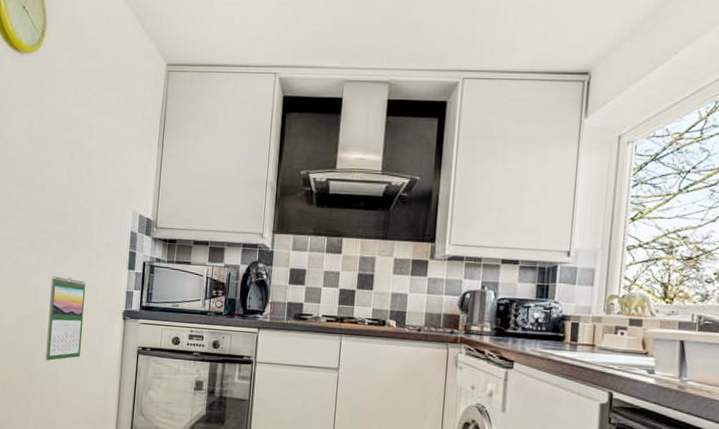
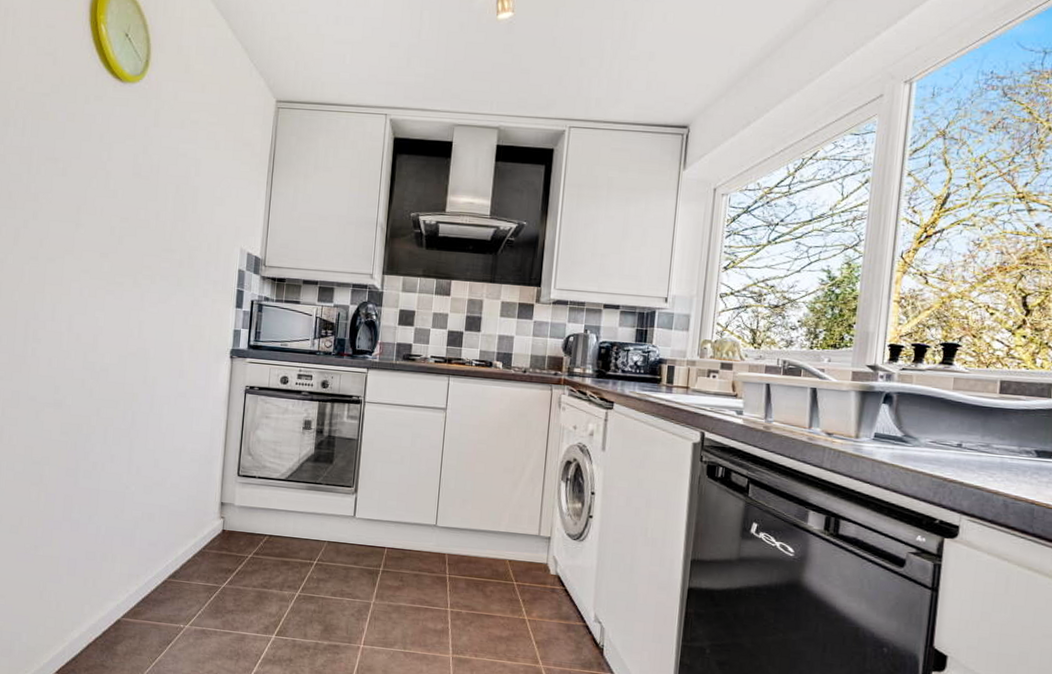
calendar: present [45,276,86,361] -> none [149,313,192,399]

